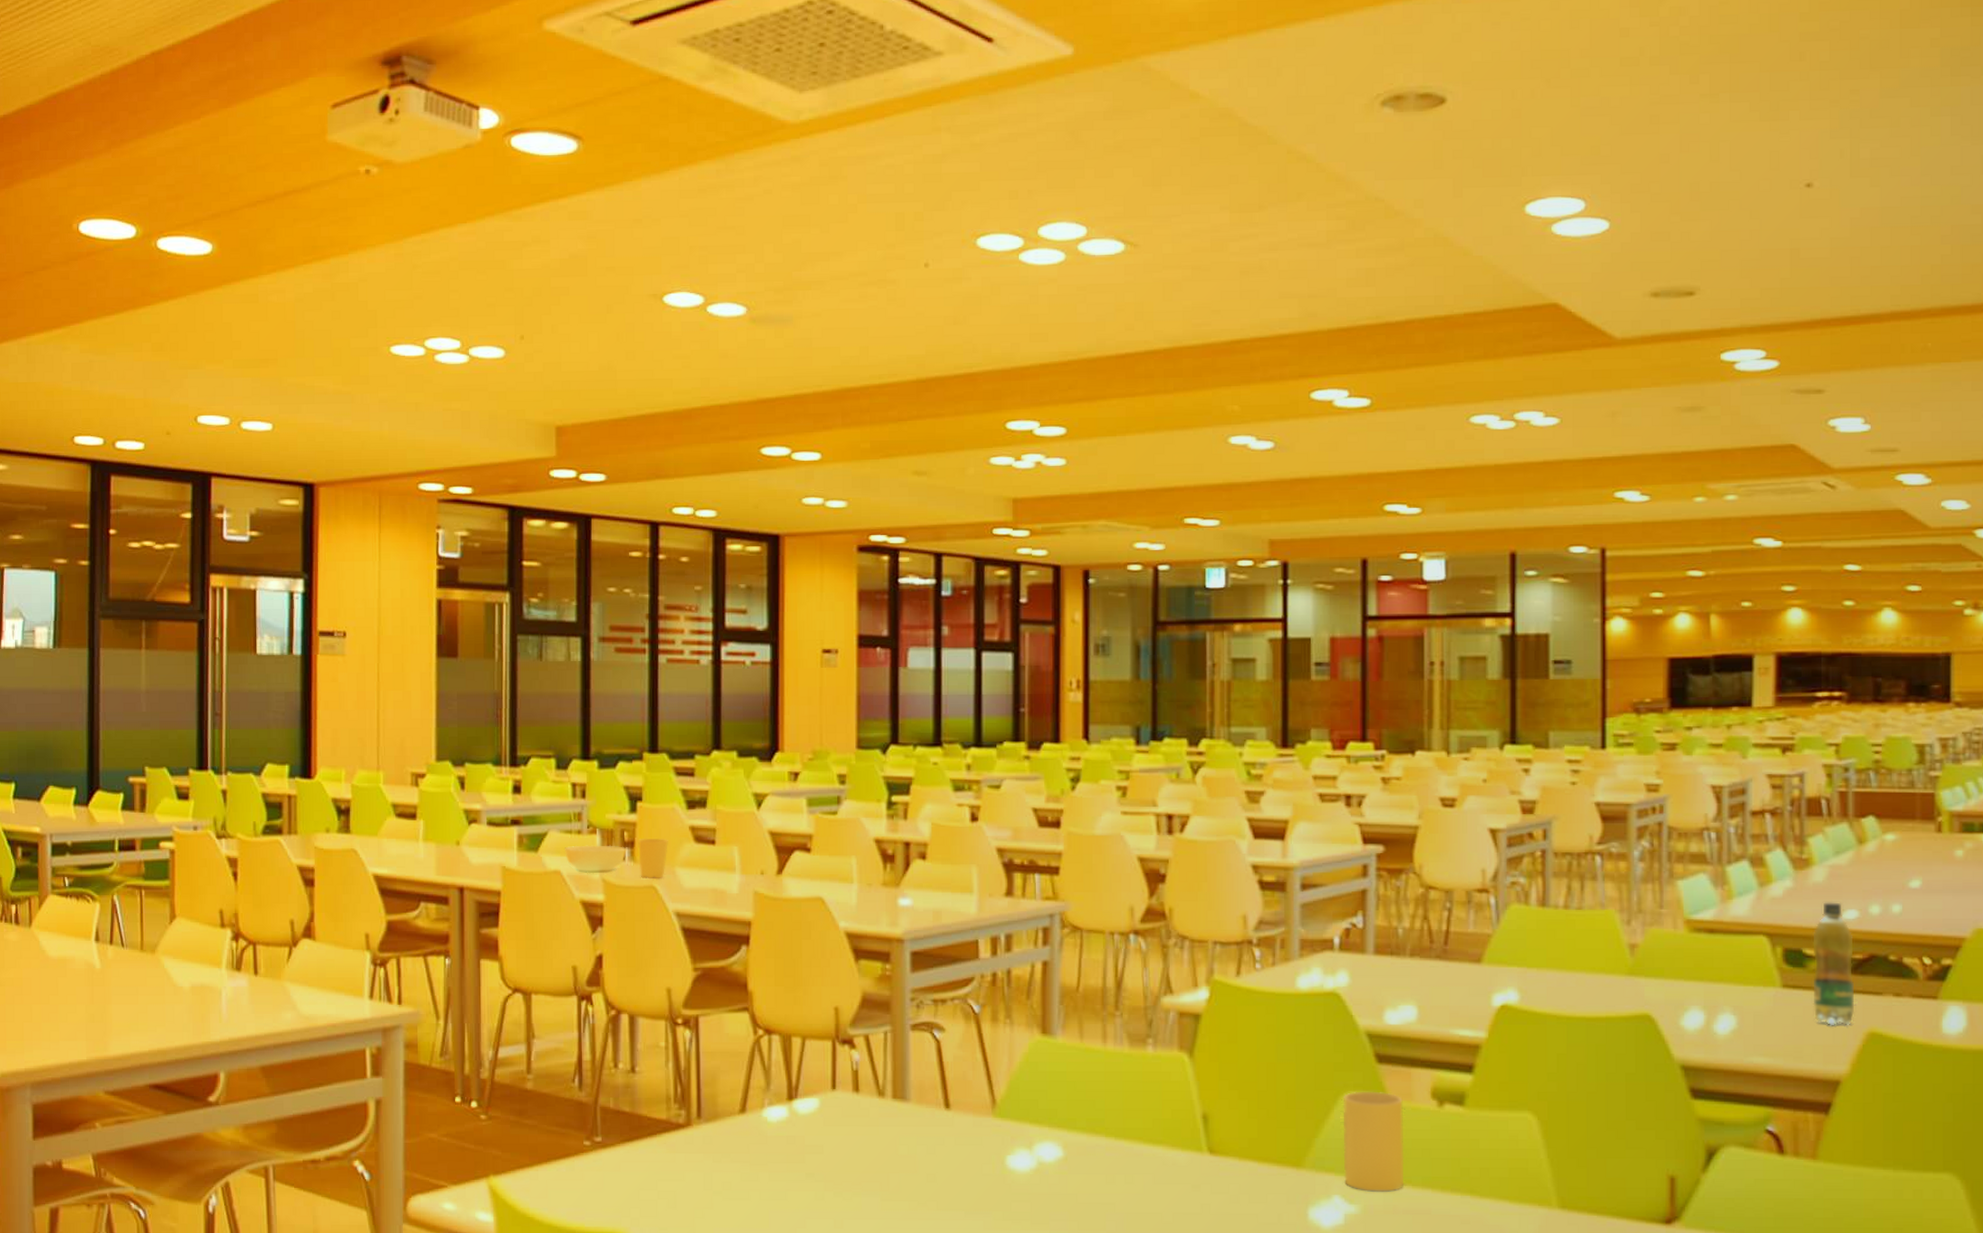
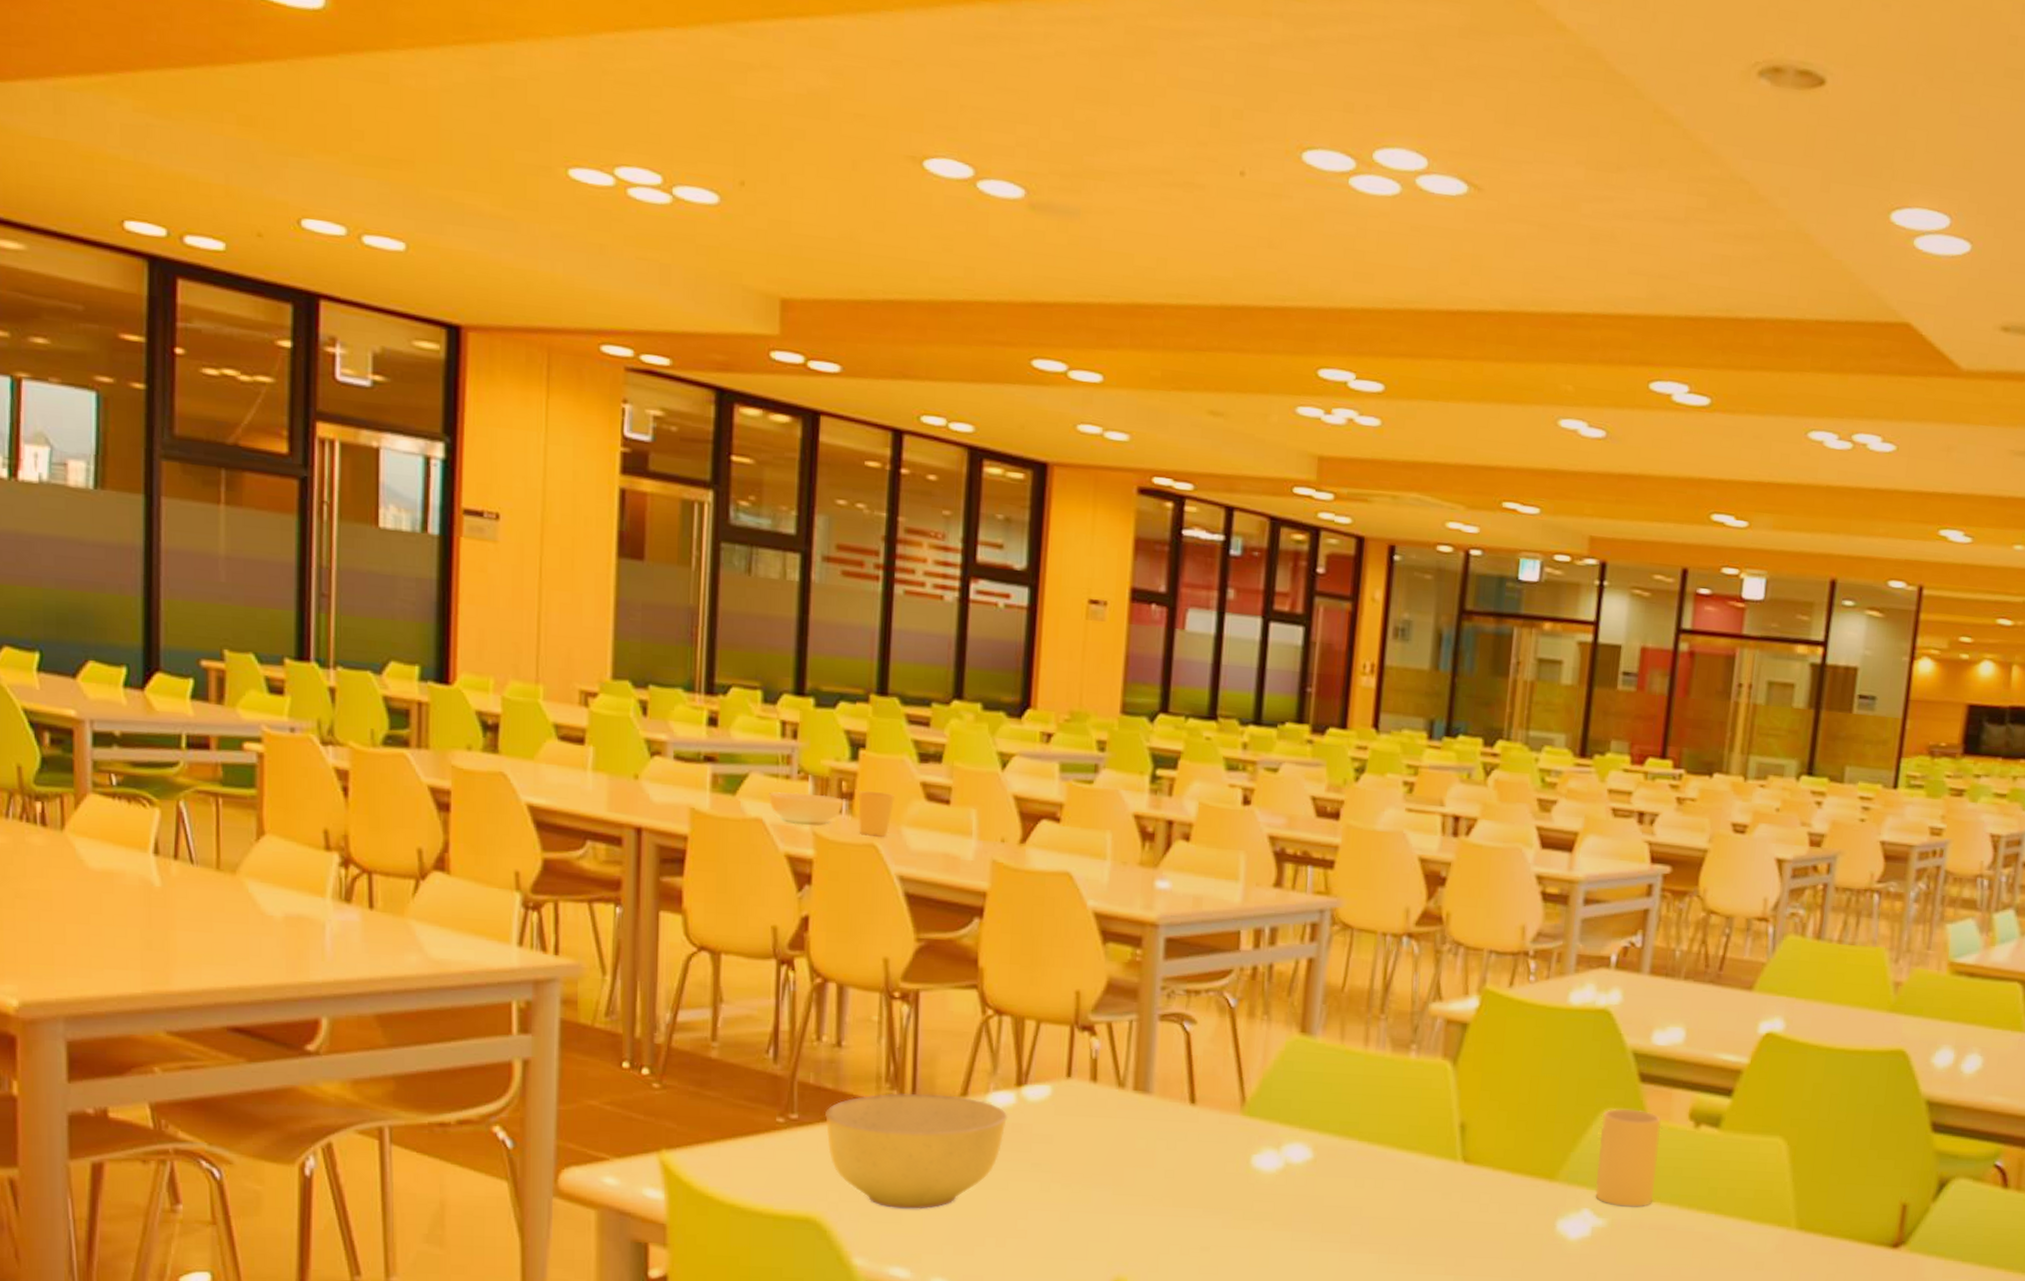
bowl: none [625,1112,783,1222] -> present [825,1093,1008,1209]

